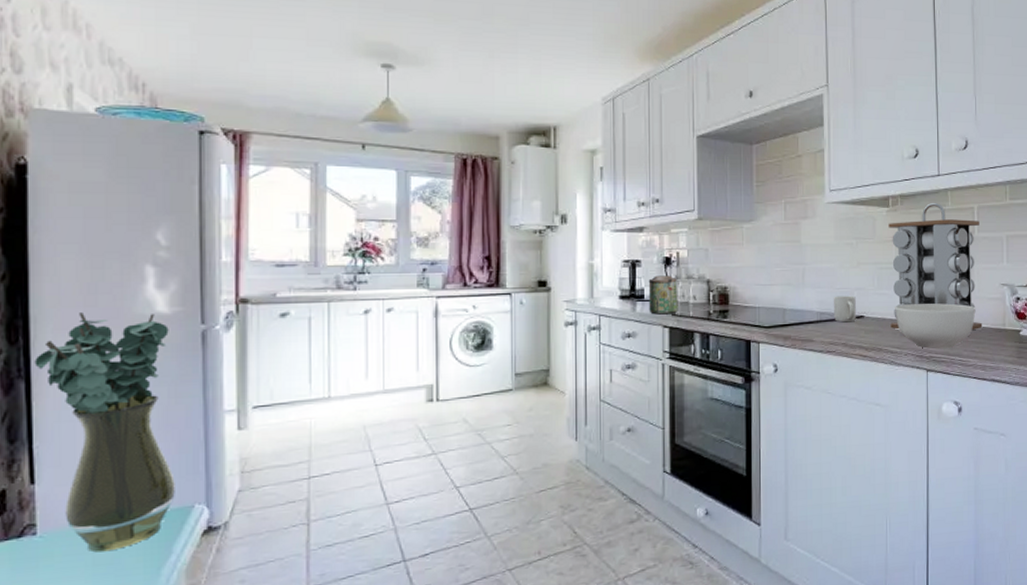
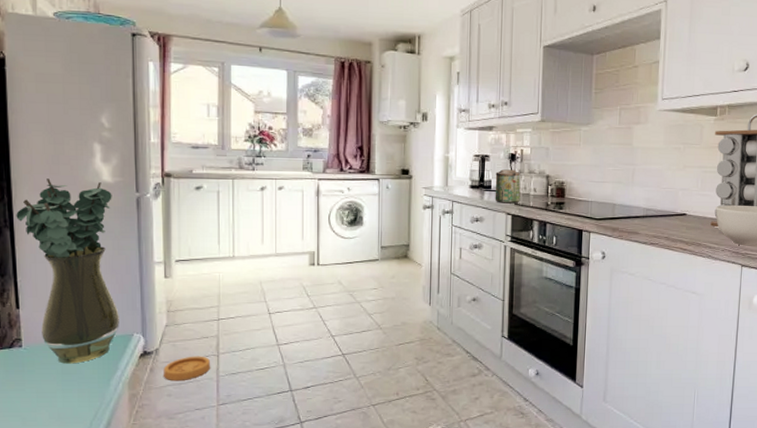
pet bowl: none [235,526,298,562] -> present [164,356,210,380]
mug: present [833,295,857,323] -> none [658,195,681,219]

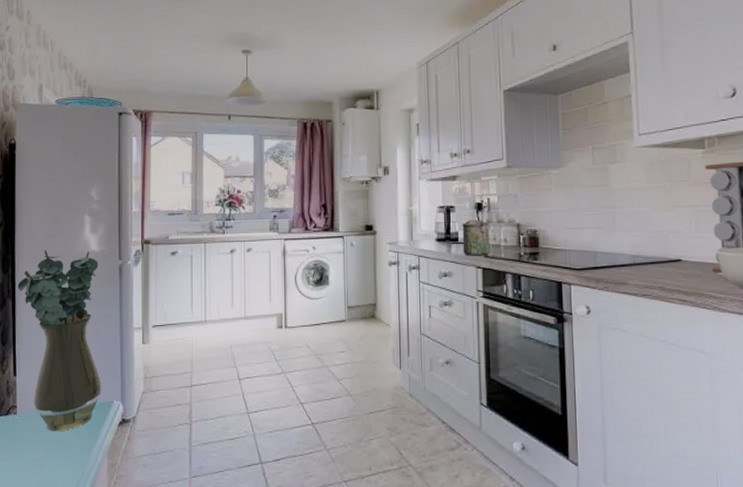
pet bowl: present [164,356,210,380] -> none [140,424,183,450]

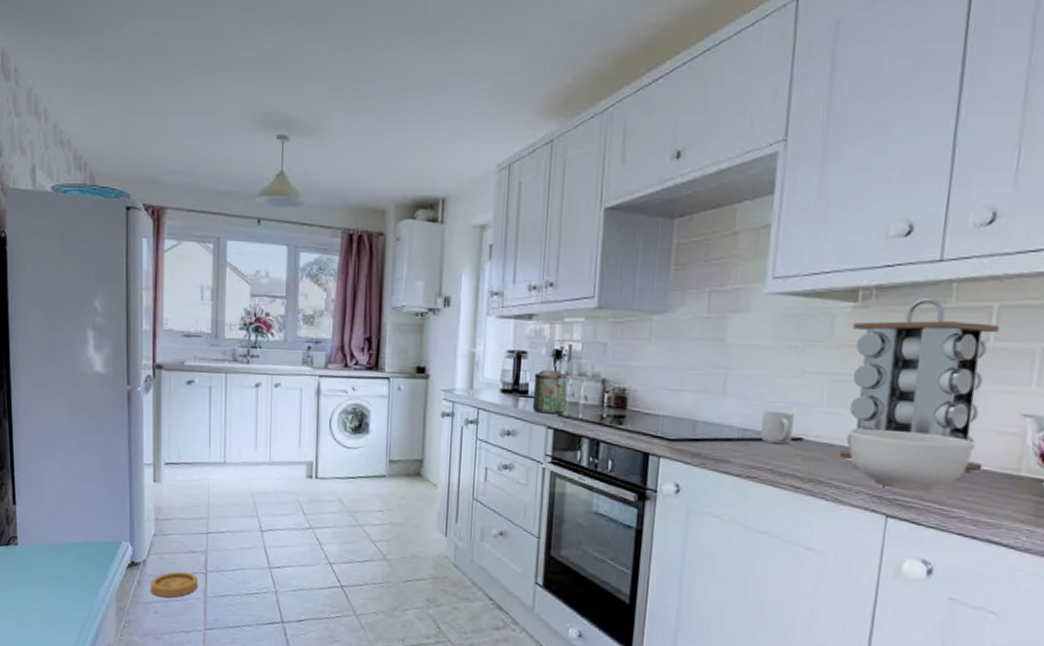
vase: present [18,250,101,432] -> none [14,367,108,568]
pet bowl: none [140,424,183,450] -> present [151,571,198,598]
mug: none [646,239,674,266] -> present [760,410,795,445]

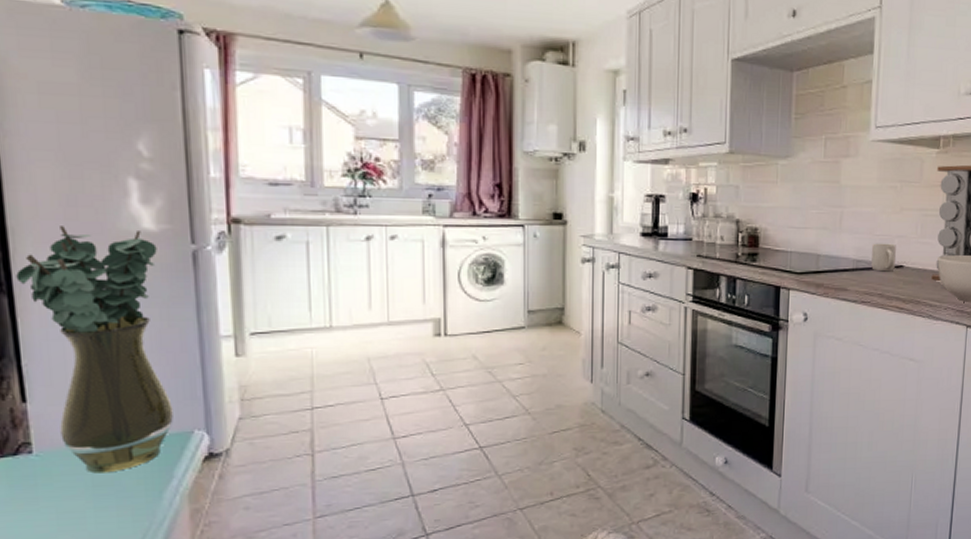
vase: none [14,367,108,568] -> present [16,226,173,474]
pet bowl: present [151,571,198,598] -> none [238,456,302,489]
canister: present [532,370,567,415] -> none [672,213,704,255]

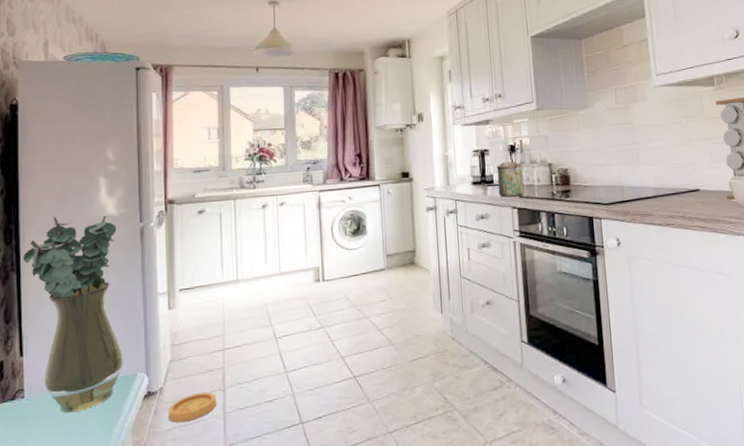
pet bowl: none [238,456,302,489] -> present [168,391,216,422]
canister: none [672,213,704,255] -> present [496,161,525,197]
mug: present [870,243,897,272] -> none [667,170,693,196]

